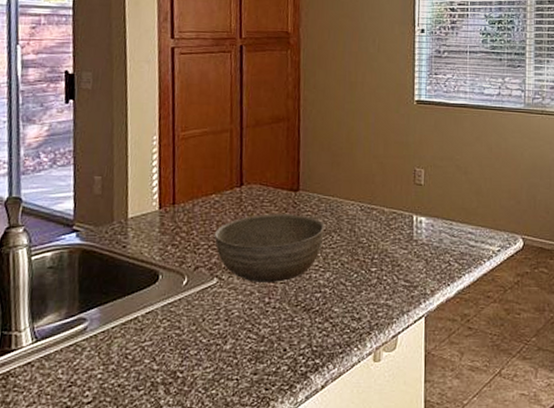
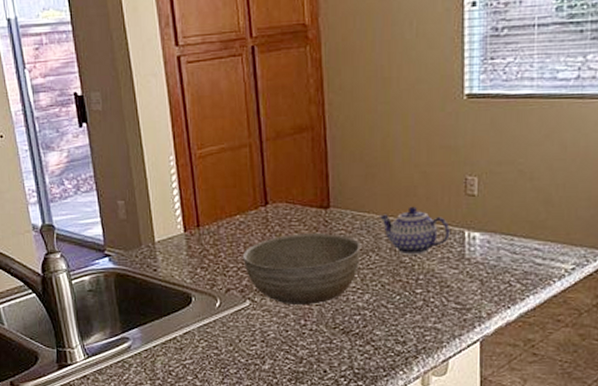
teapot: none [341,192,401,236] -> present [379,206,450,255]

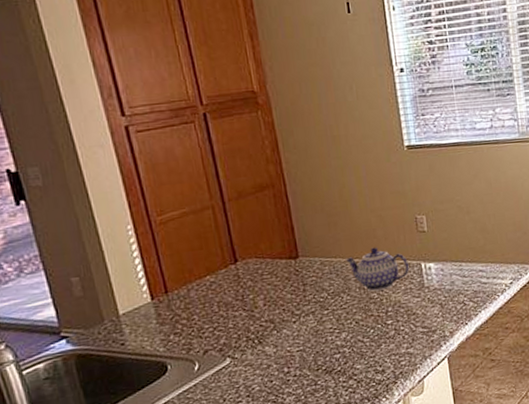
bowl: present [242,233,361,305] -> none [217,281,333,356]

